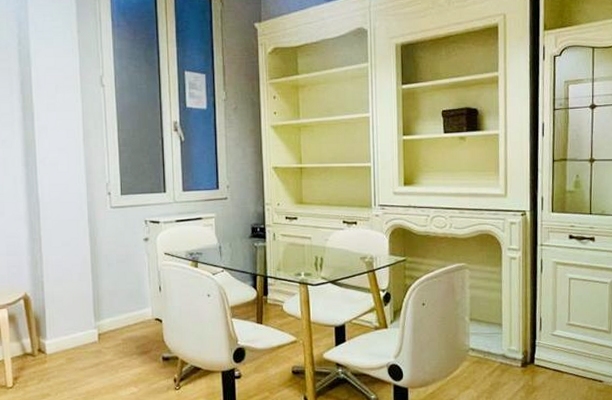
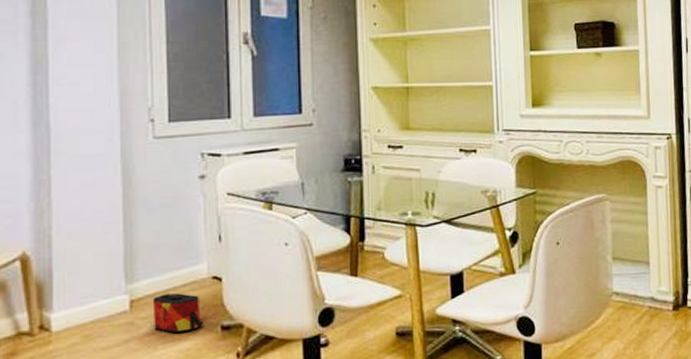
bag: none [113,329,149,360] -> present [152,292,203,333]

